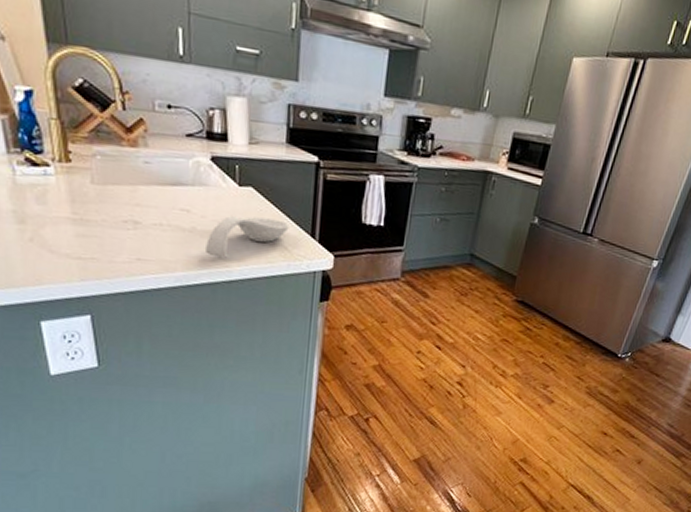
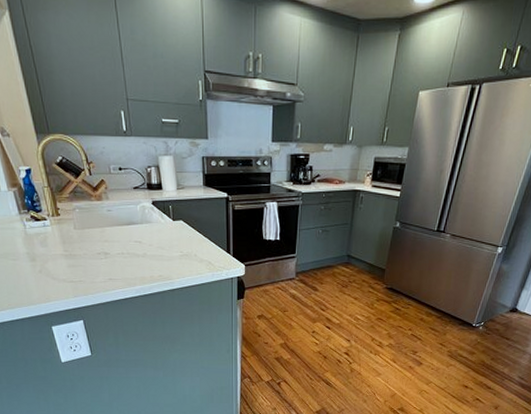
spoon rest: present [206,216,290,258] -> none [154,242,211,273]

